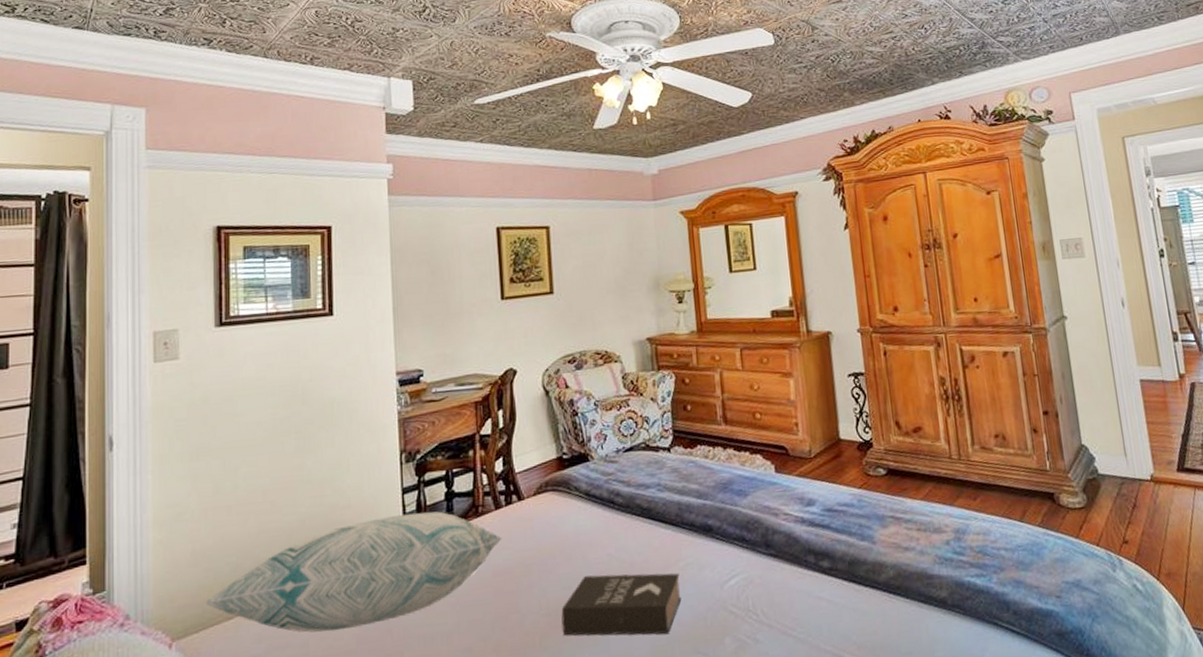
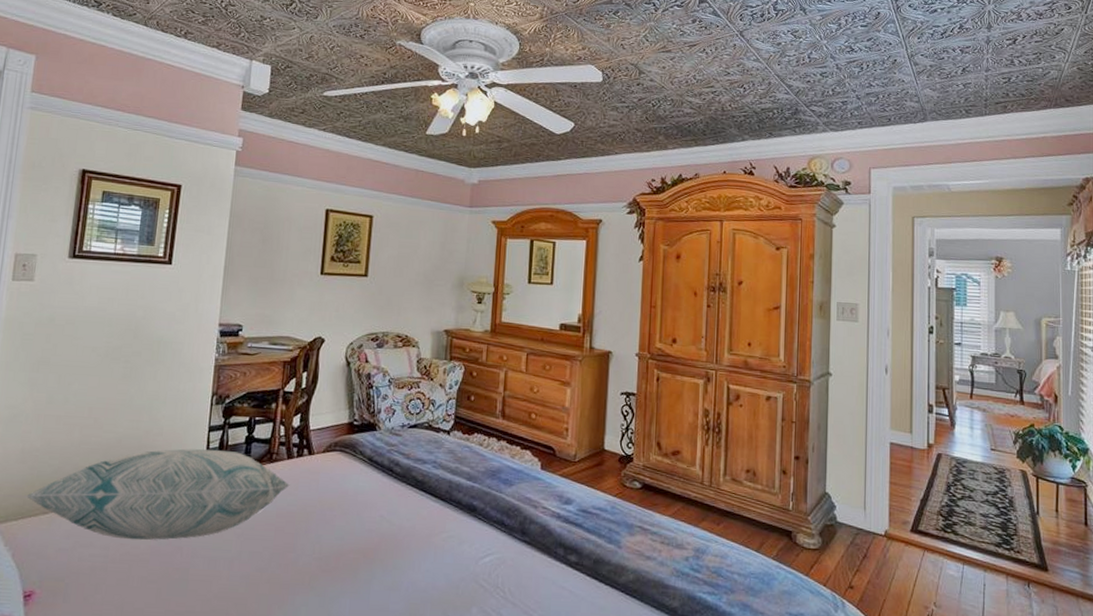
book: present [561,573,682,636] -> none [330,531,441,595]

